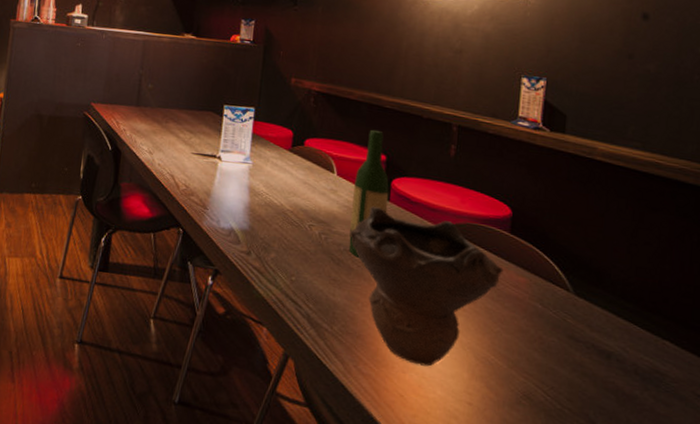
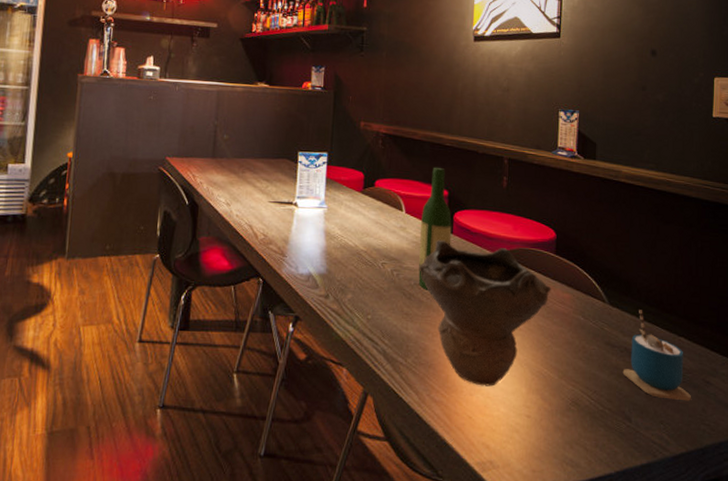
cup: none [588,304,676,413] -> present [622,310,691,400]

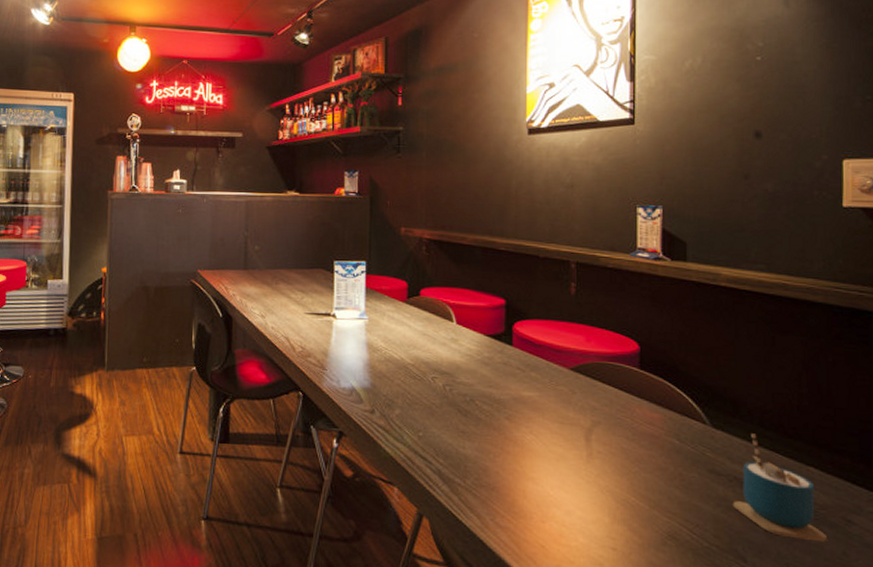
wine bottle: present [418,167,452,290] -> none [475,273,511,407]
decorative bowl: present [419,240,551,387] -> none [475,353,636,514]

